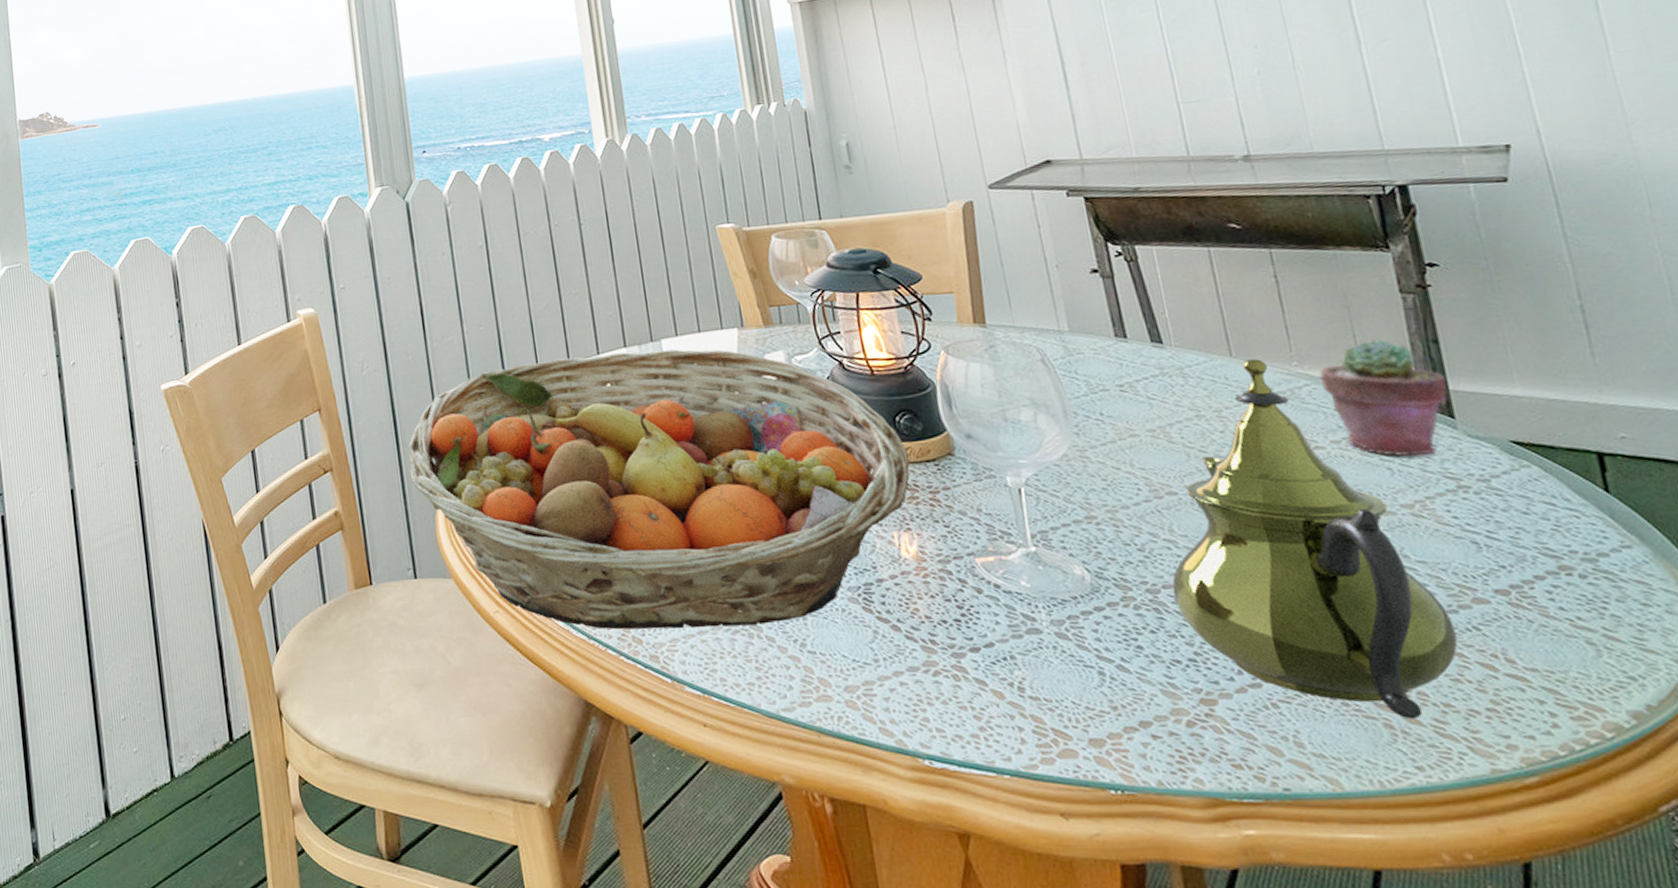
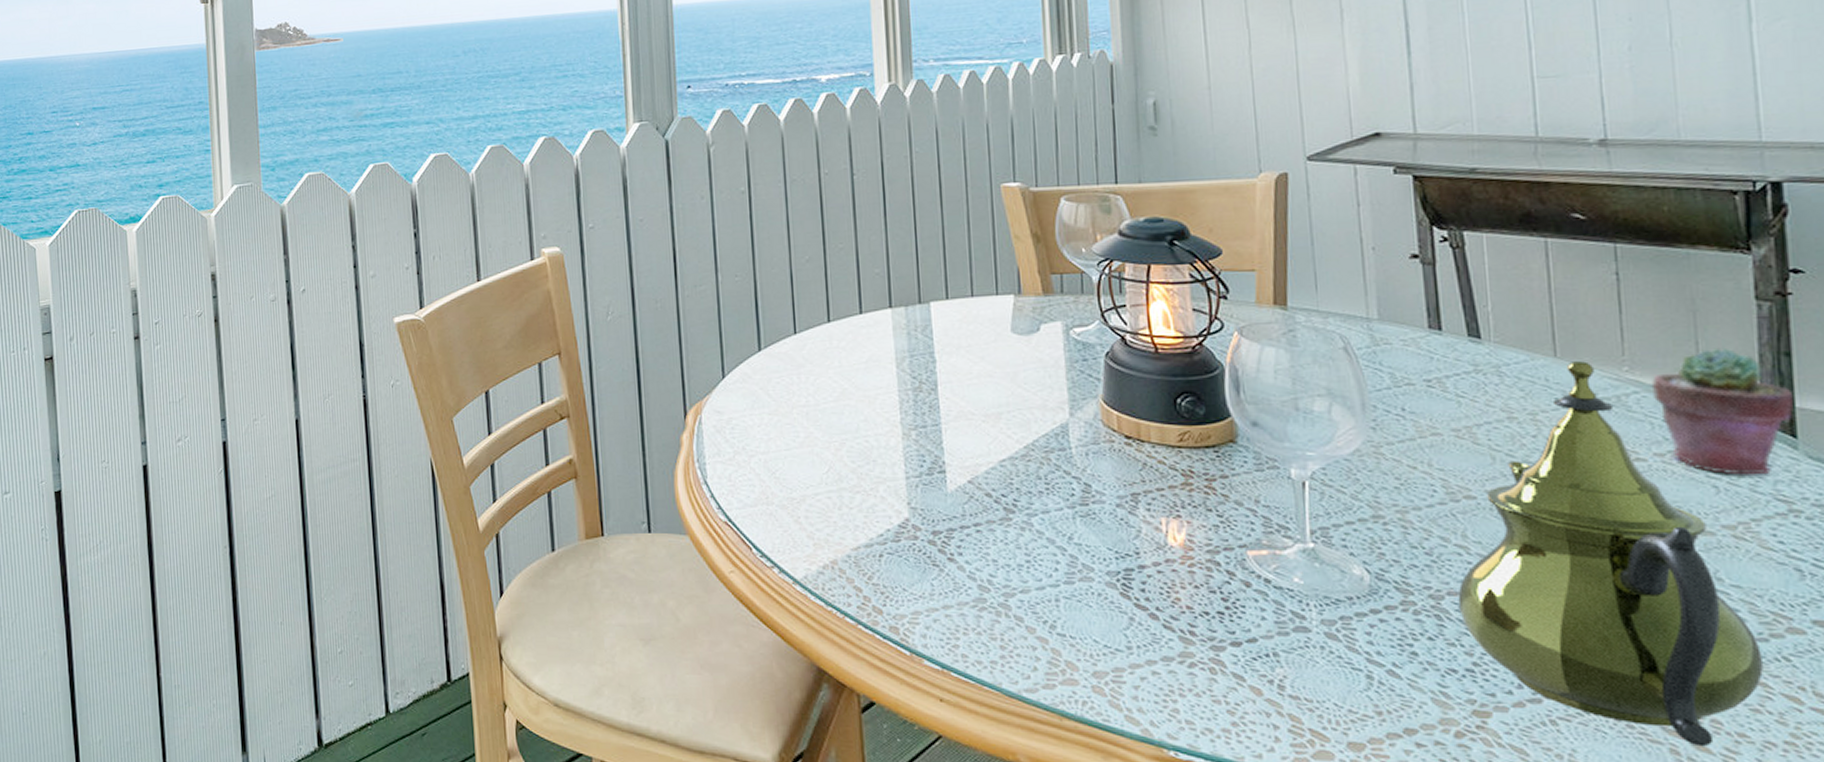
fruit basket: present [408,349,911,630] -> none [650,312,1188,603]

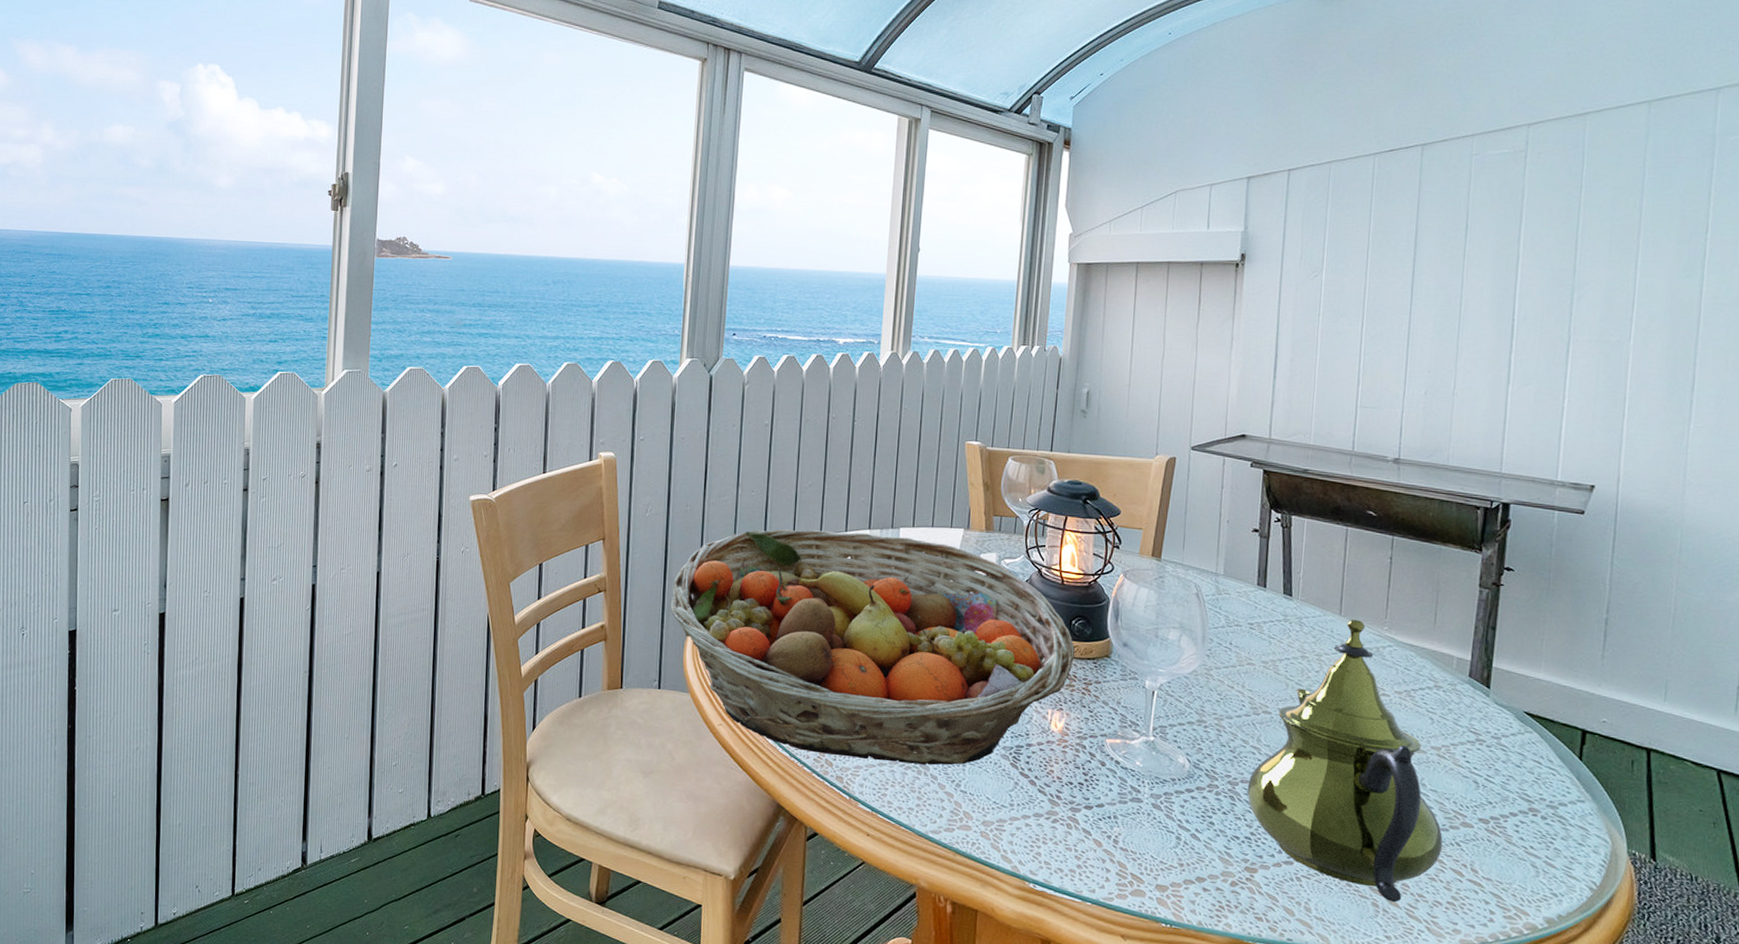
fruit basket: none [650,312,1188,603] -> present [670,529,1076,765]
potted succulent: present [1651,347,1795,475] -> none [1401,619,1493,713]

